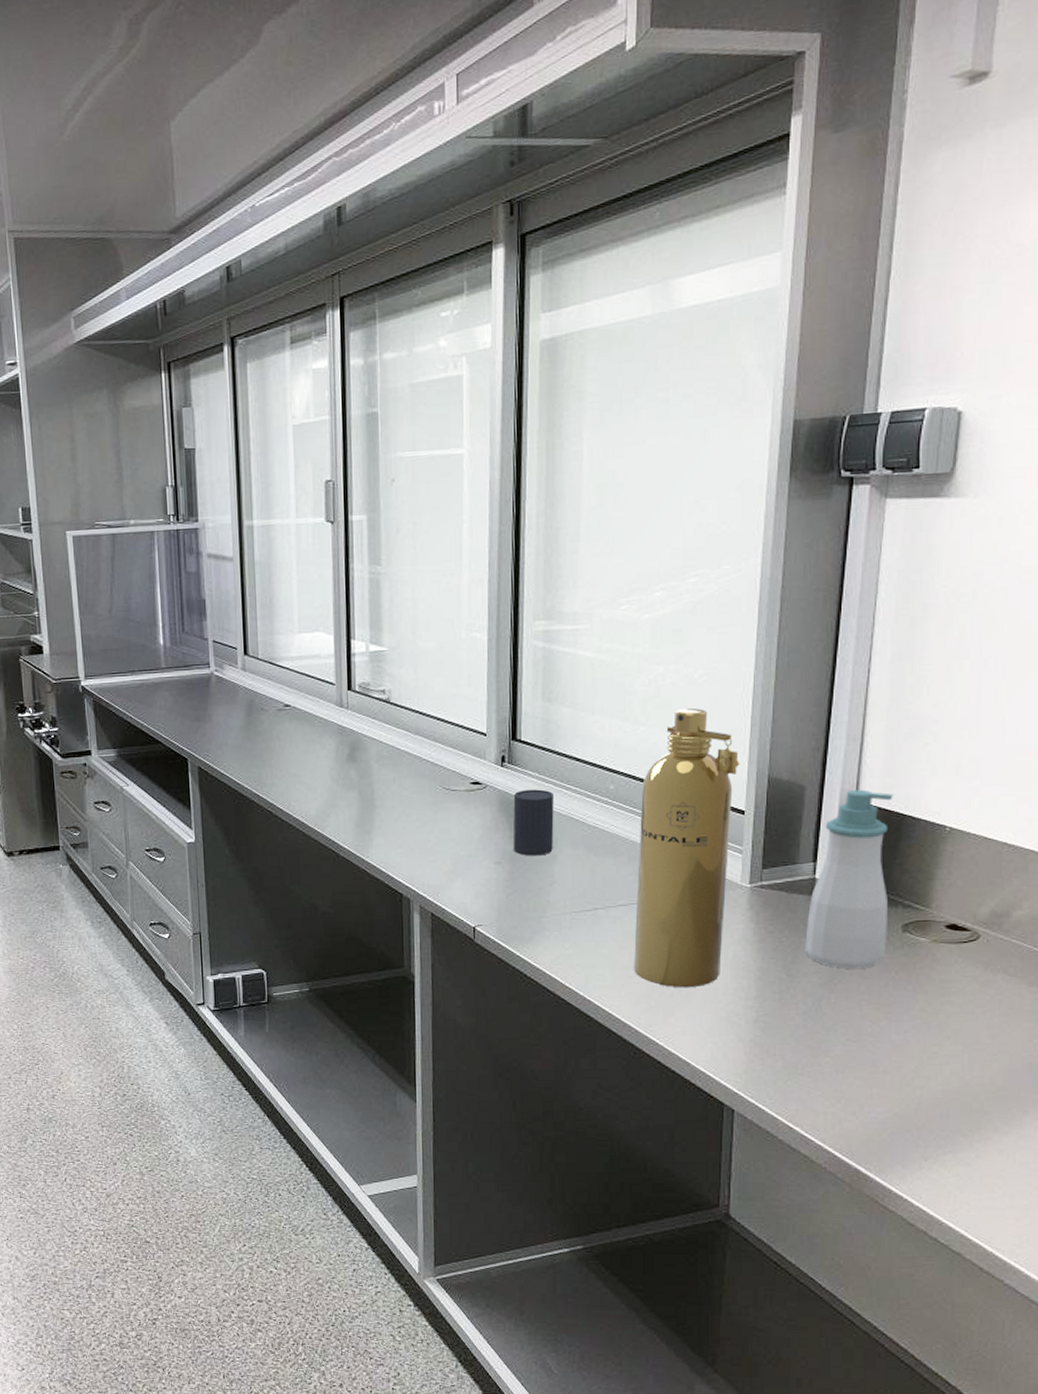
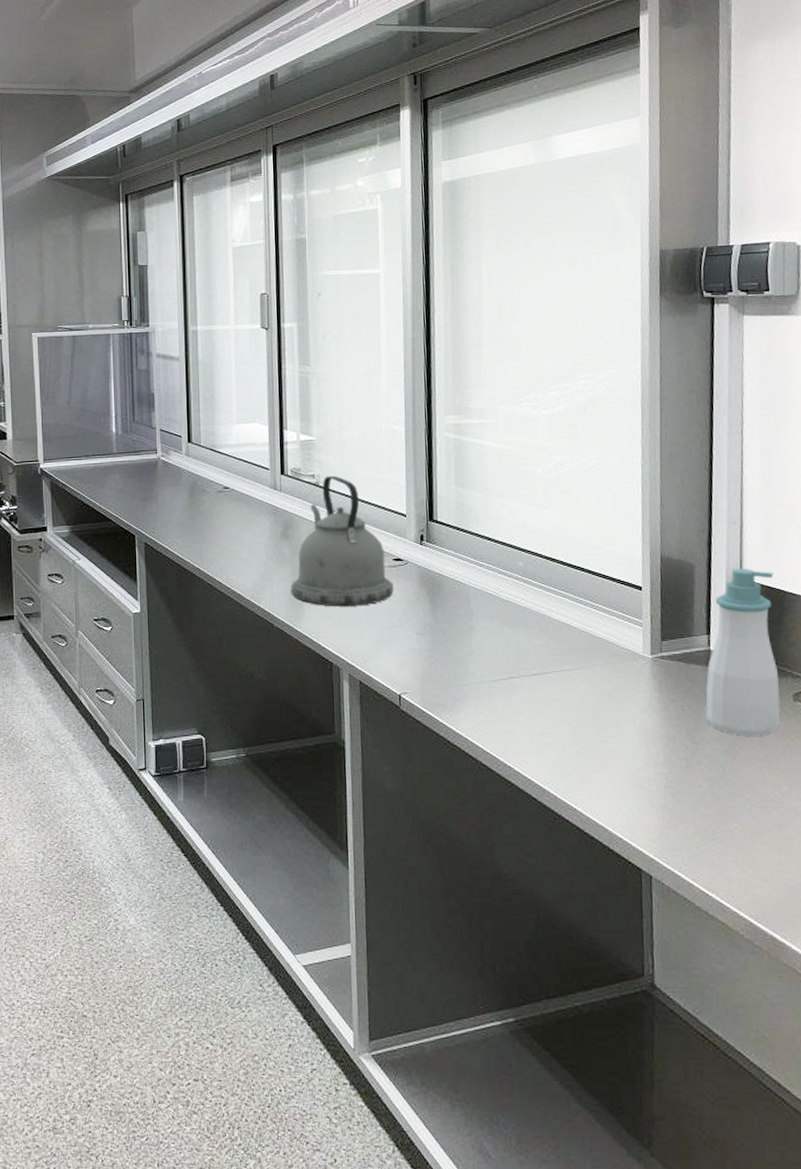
kettle: none [358,690,471,835] -> present [290,475,394,607]
cup: present [513,789,554,856] -> none [432,565,470,628]
spray bottle: present [633,707,740,987] -> none [547,493,635,754]

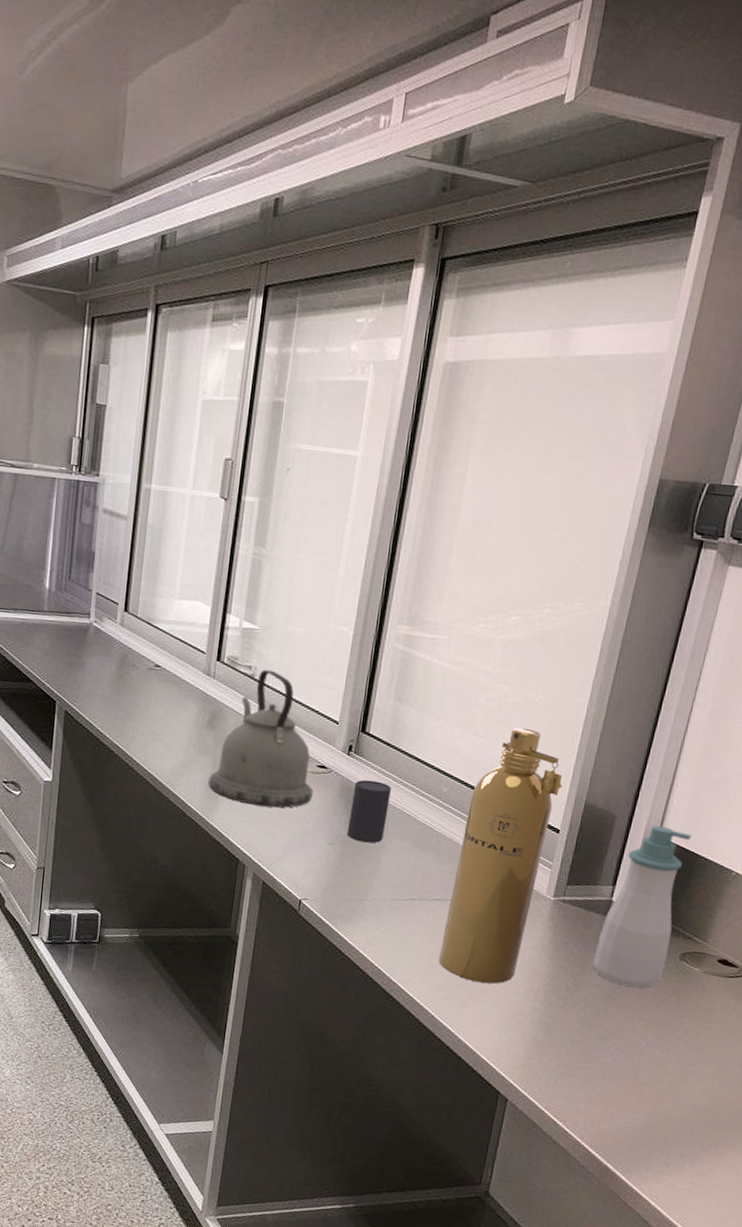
cup: none [432,565,470,628] -> present [347,779,391,843]
spray bottle: none [547,493,635,754] -> present [438,727,563,984]

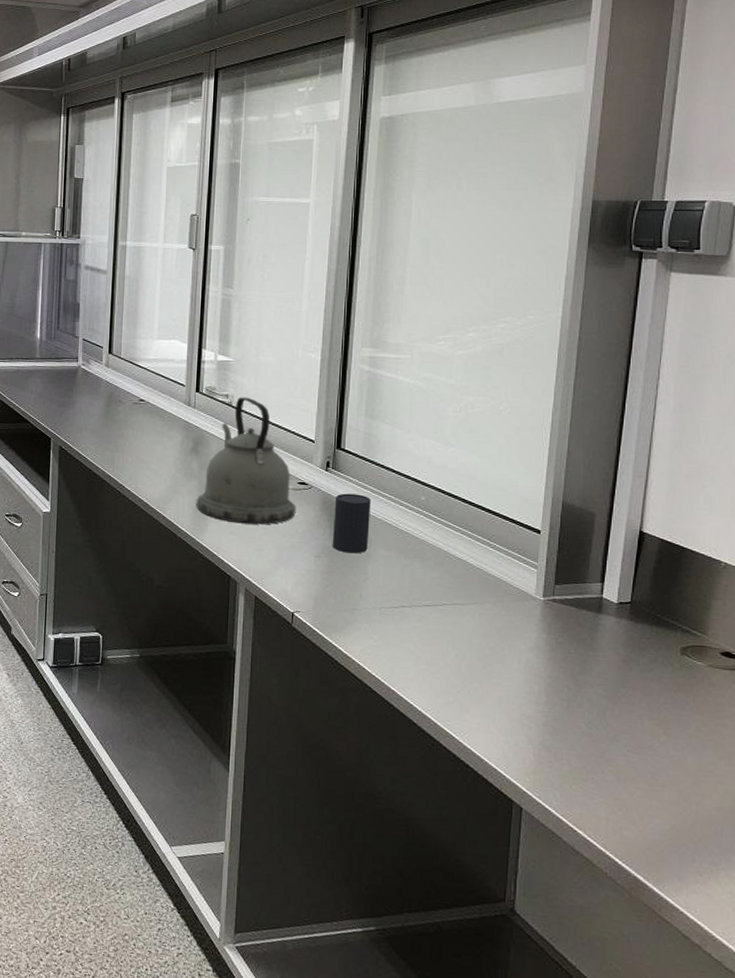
spray bottle: present [438,727,563,984] -> none [434,434,538,688]
soap bottle: present [592,825,692,988] -> none [592,520,674,685]

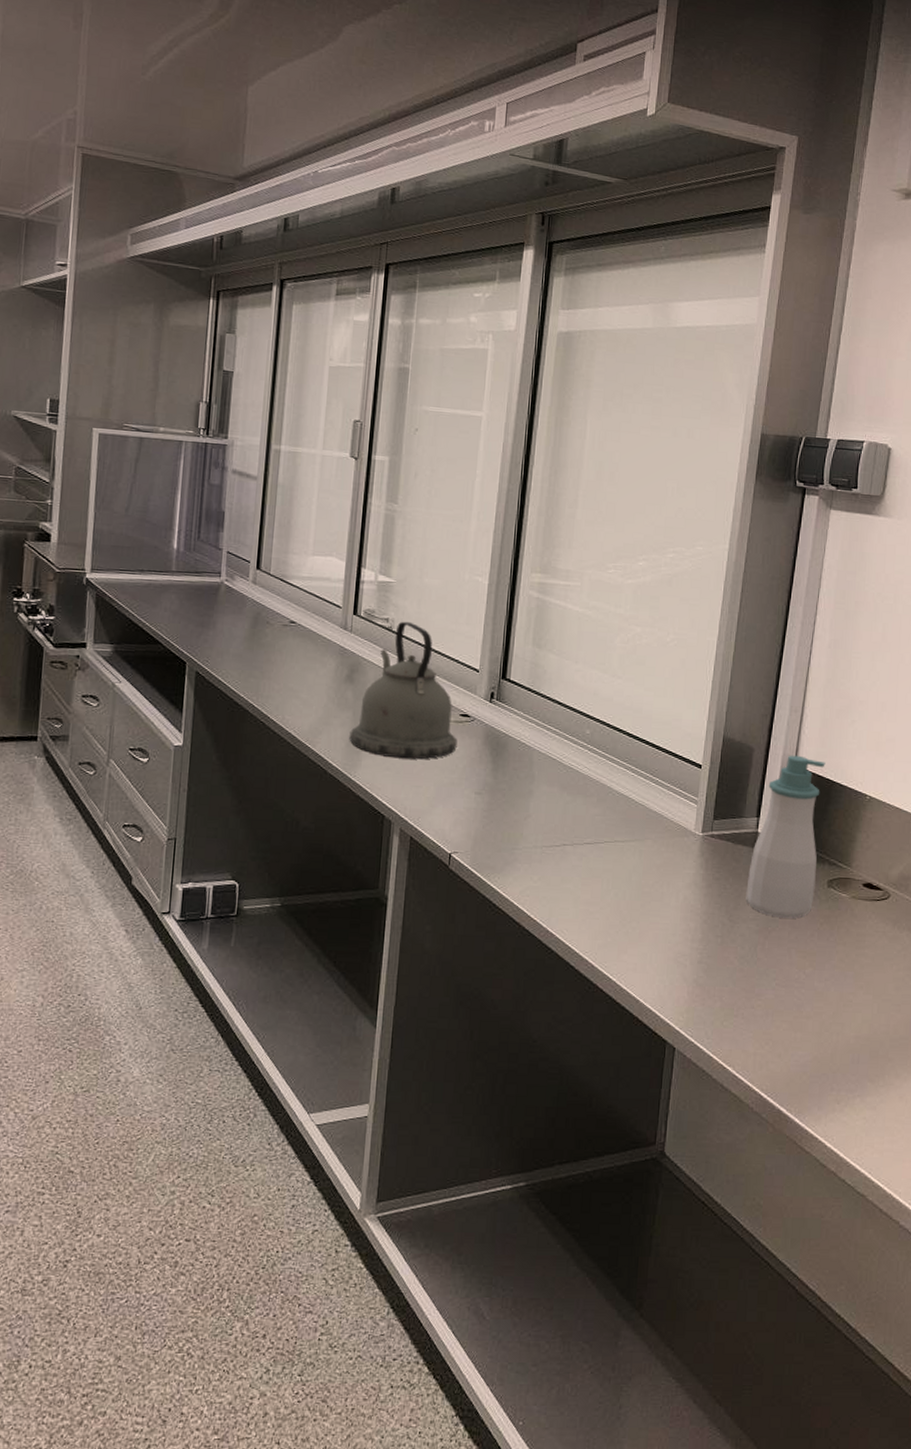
cup: present [333,493,371,554] -> none [494,726,535,790]
soap bottle: none [592,520,674,685] -> present [746,755,826,919]

